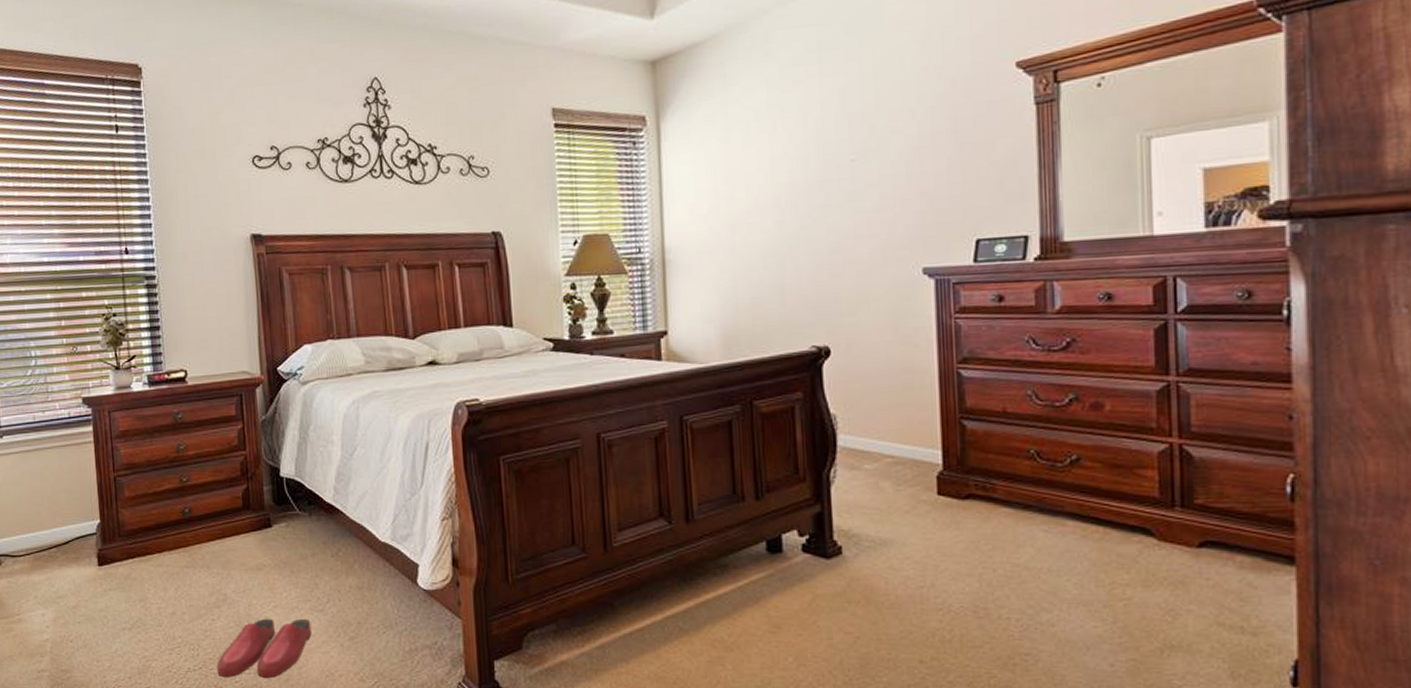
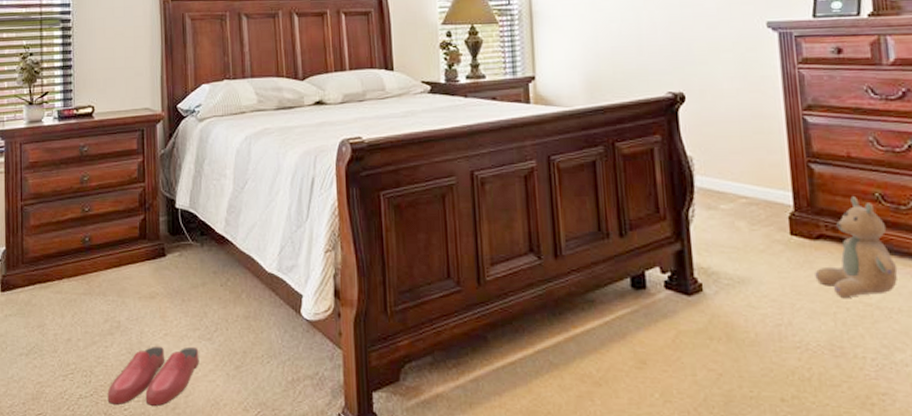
teddy bear: none [961,454,1049,558] -> present [815,197,898,297]

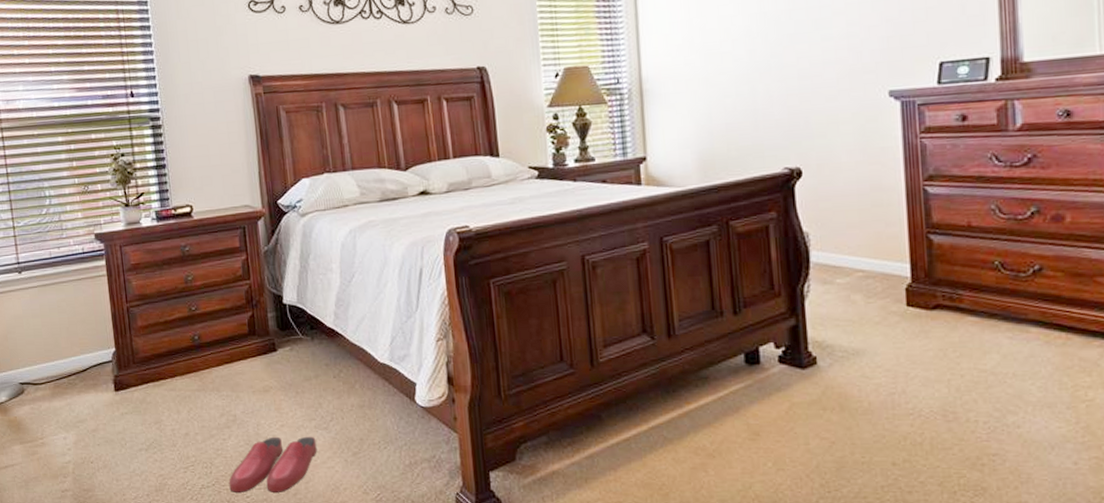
teddy bear: present [815,197,898,297] -> none [930,266,1014,365]

